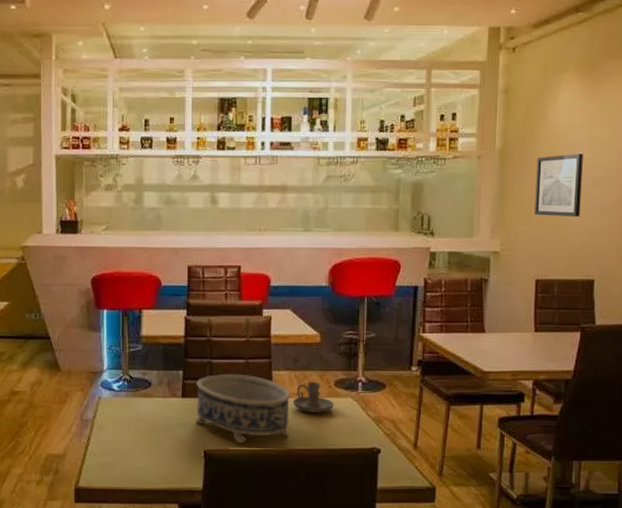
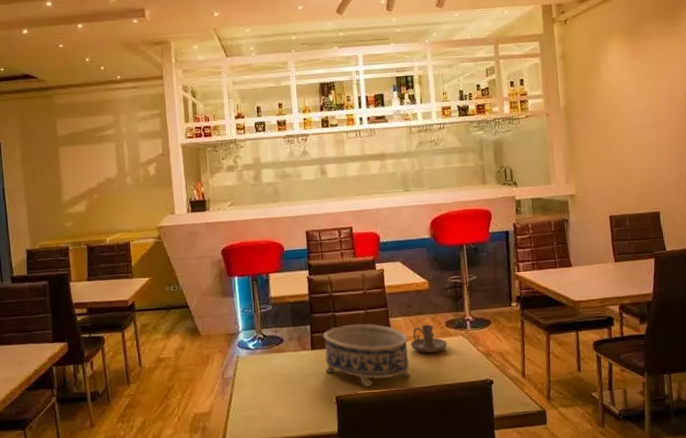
wall art: present [534,153,583,217] -> none [597,104,640,161]

